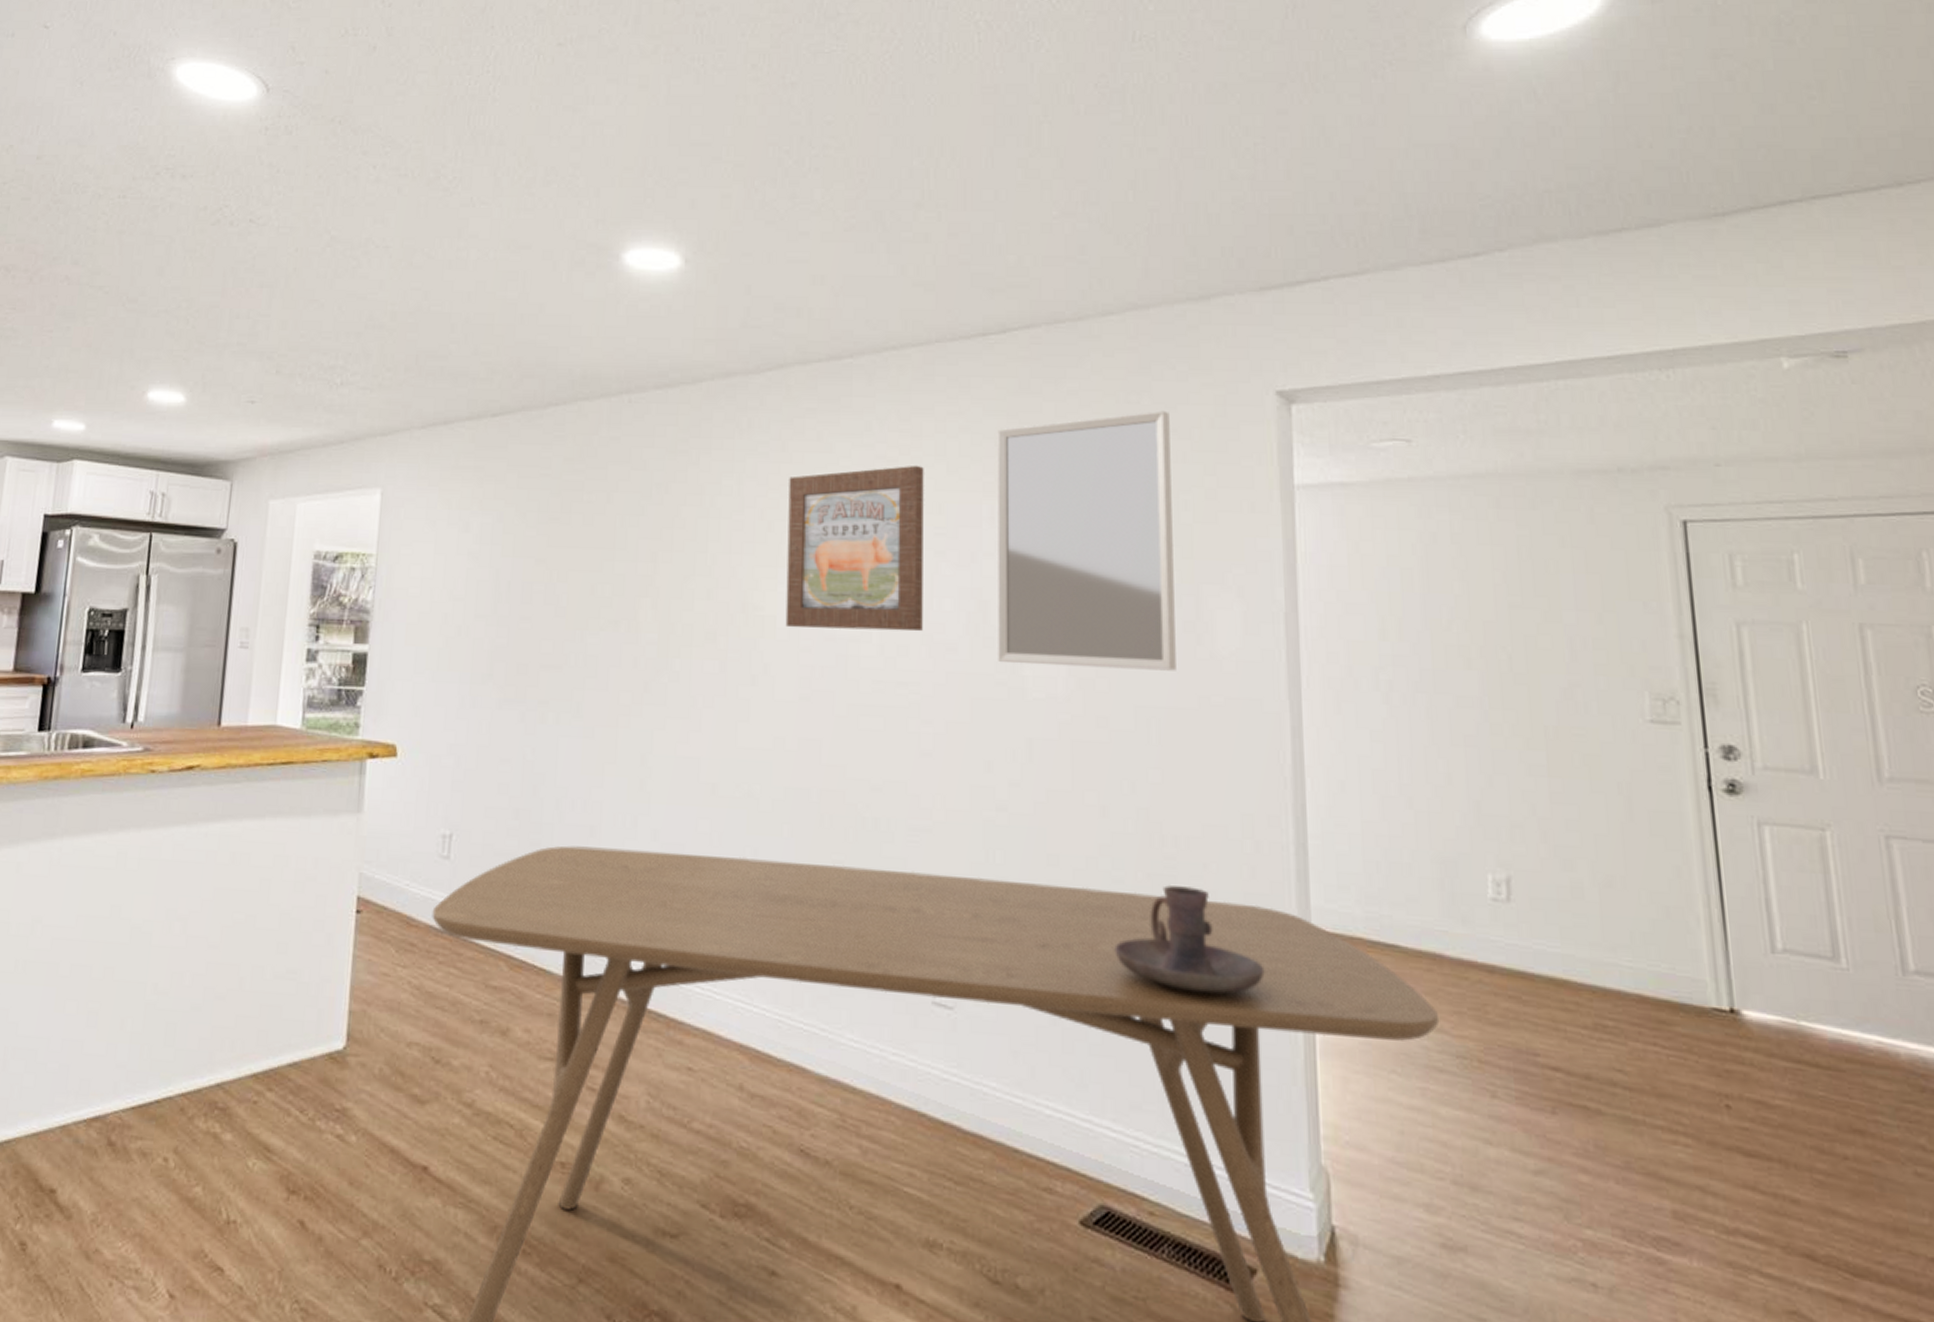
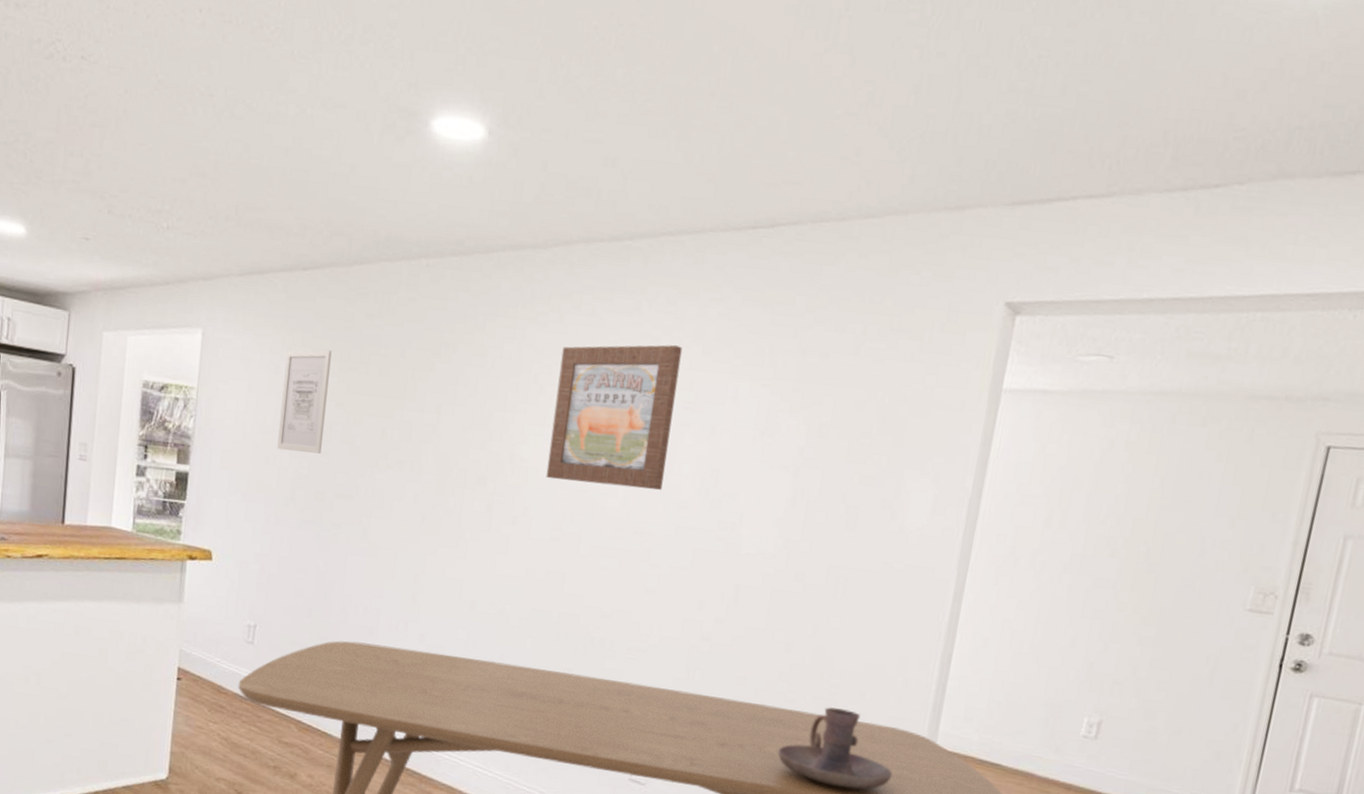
wall art: none [470,501,528,619] -> present [277,350,332,454]
home mirror: present [997,410,1176,671] -> none [721,312,907,540]

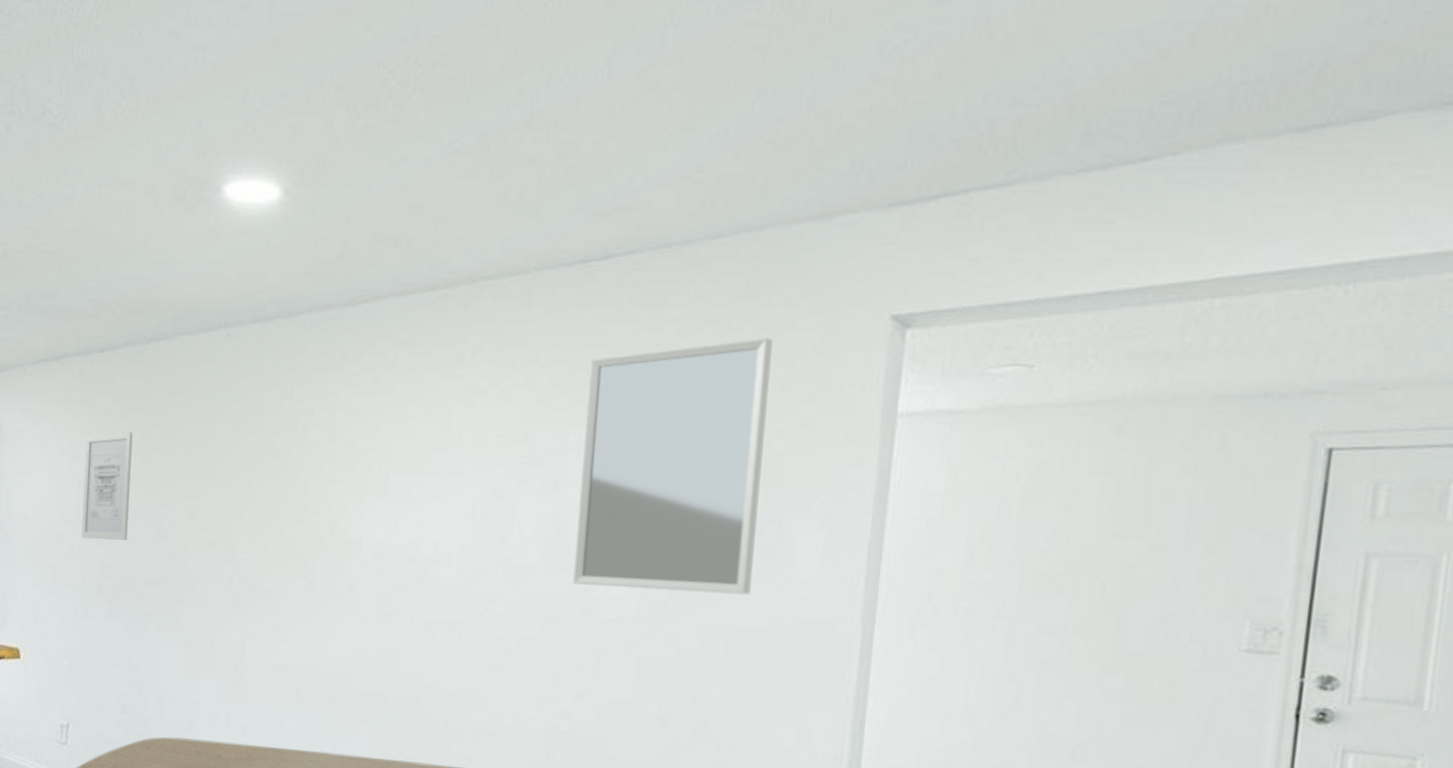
wall art: present [546,344,682,490] -> none [370,395,513,555]
home mirror: none [721,312,907,540] -> present [573,337,773,595]

